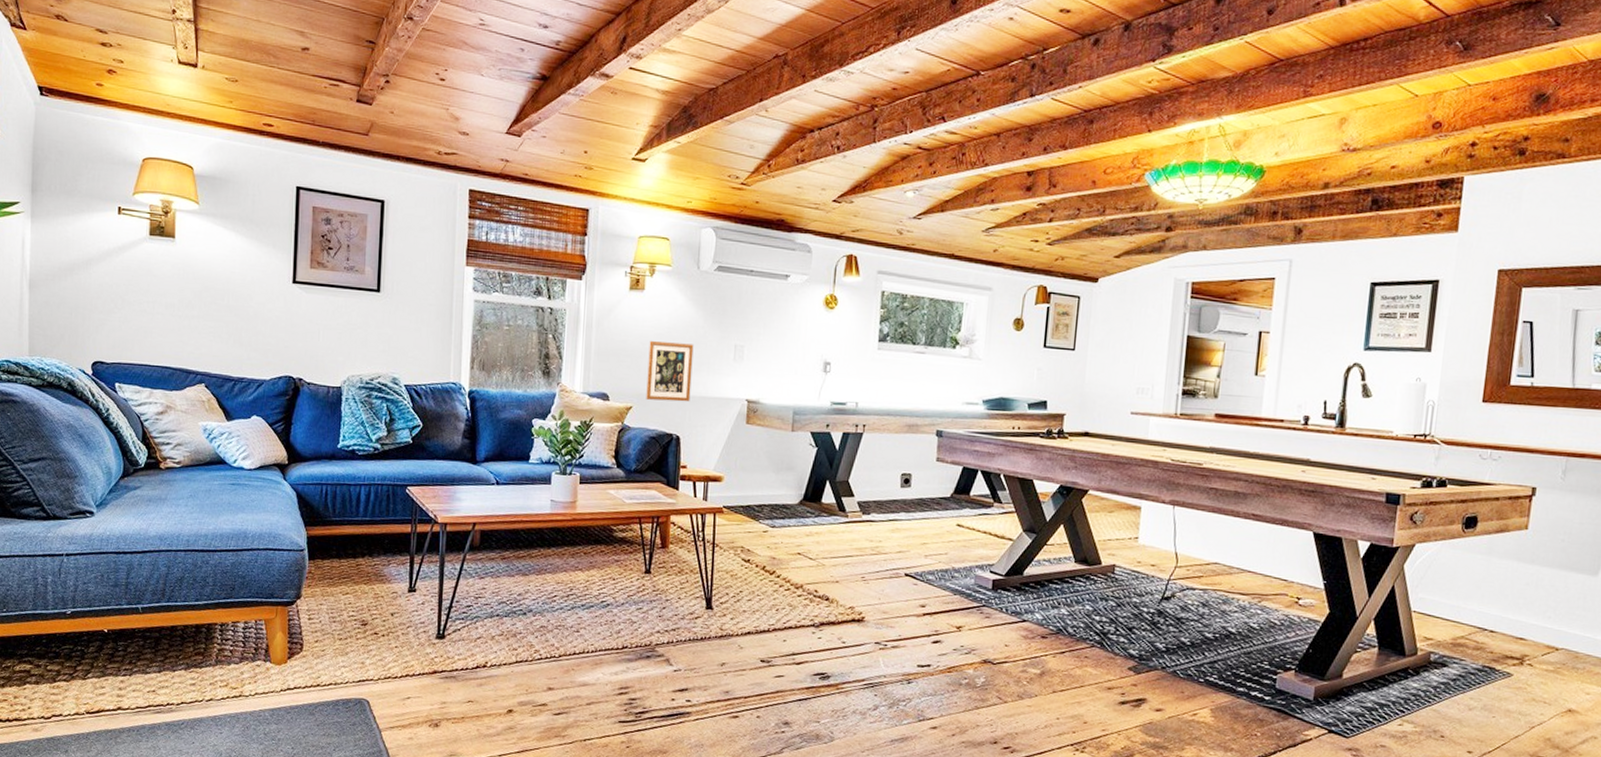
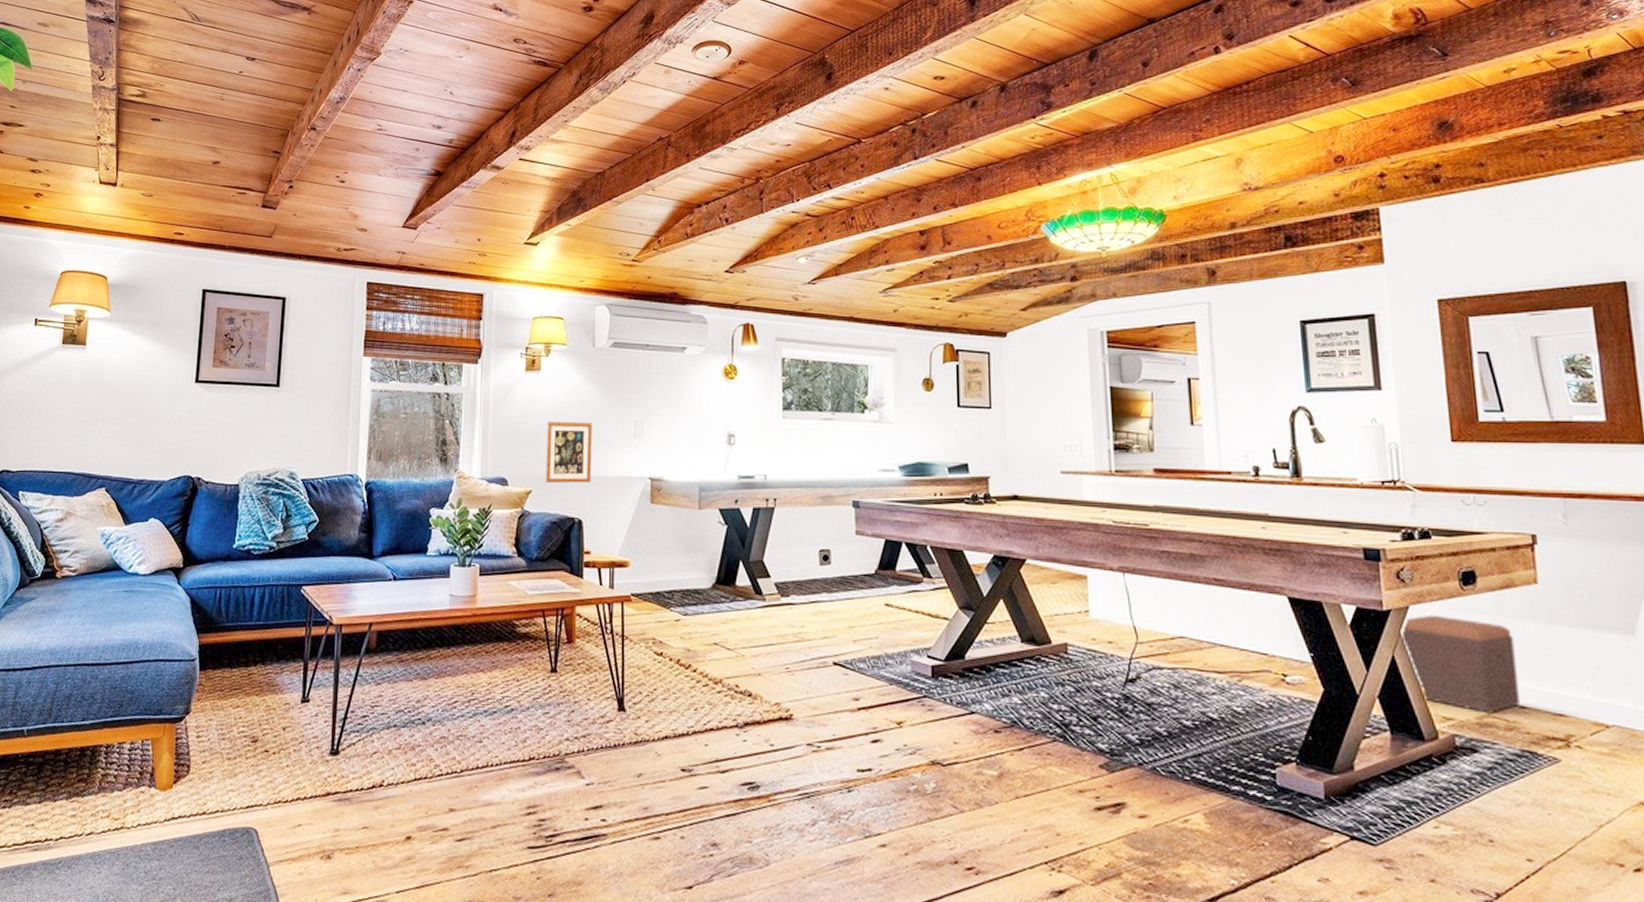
footstool: none [1403,552,1498,636] -> present [1401,614,1521,714]

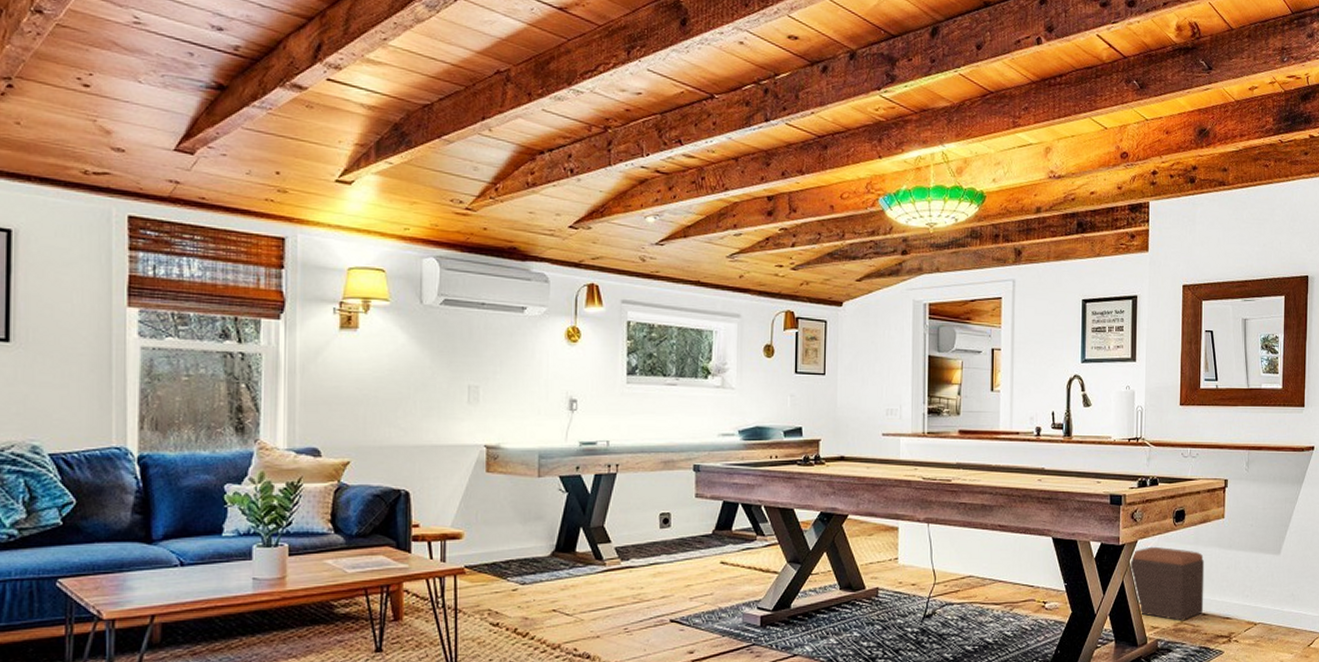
picture frame: present [545,422,592,483] -> none [366,386,420,453]

